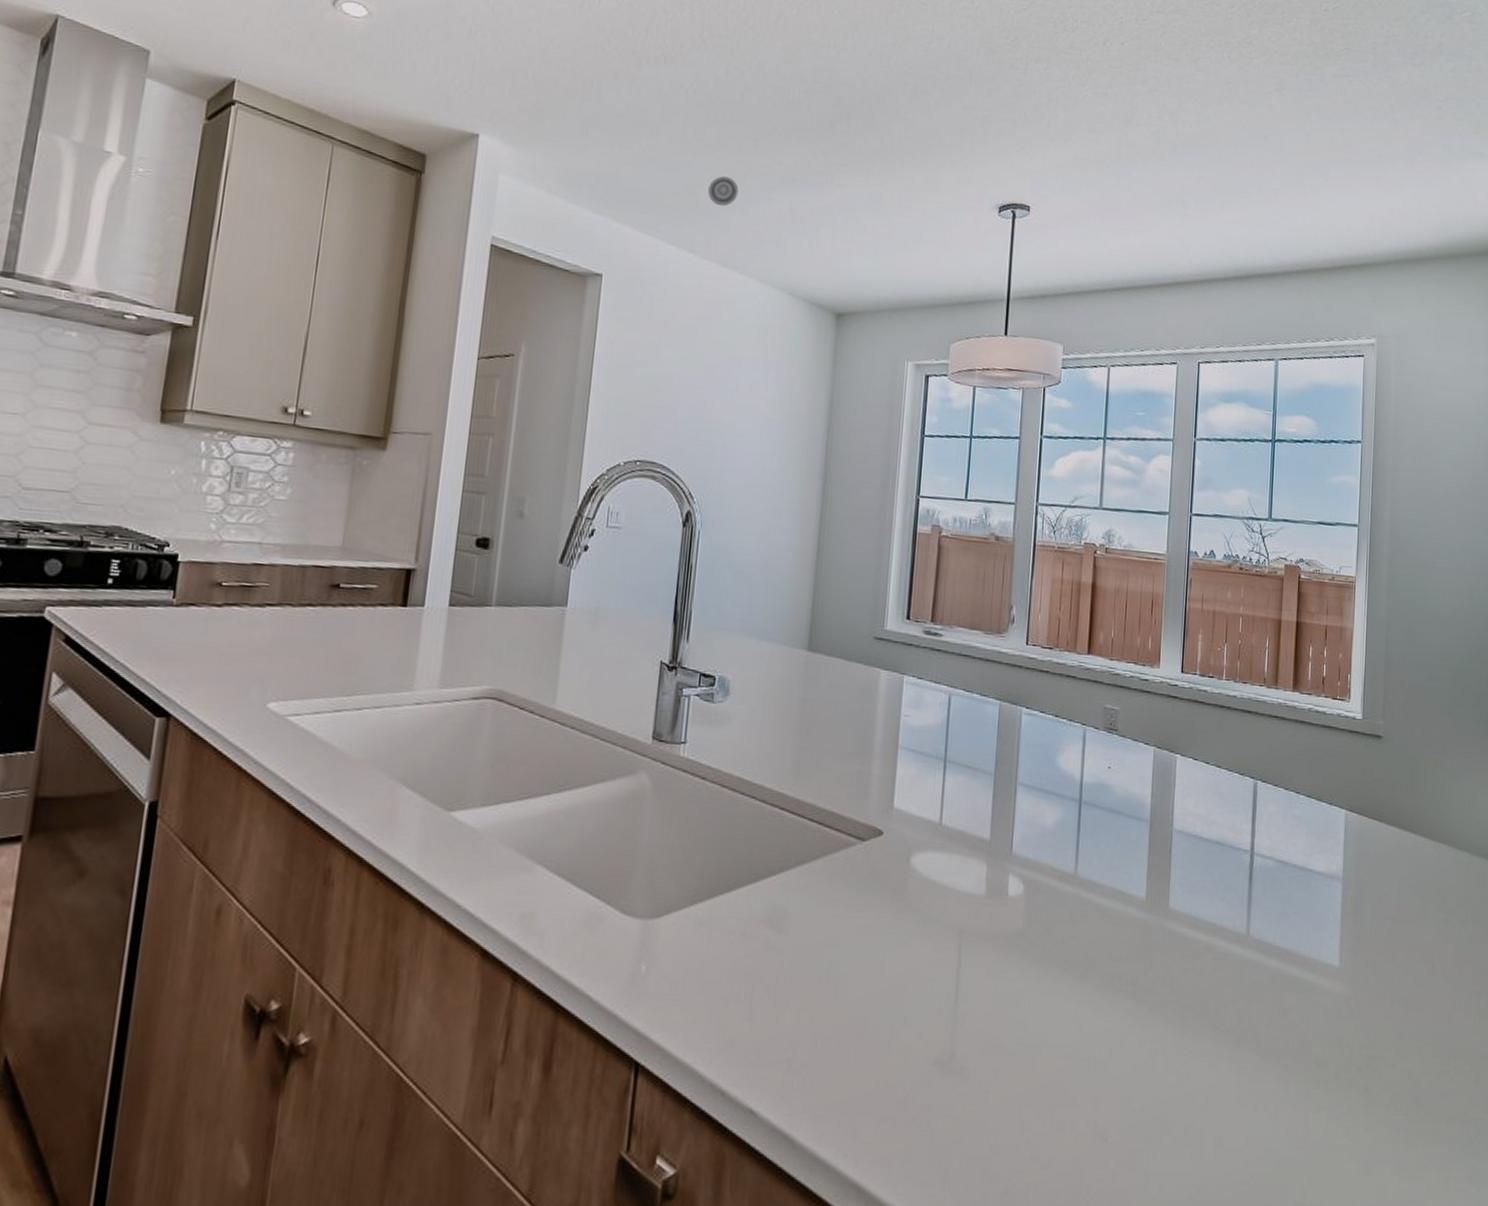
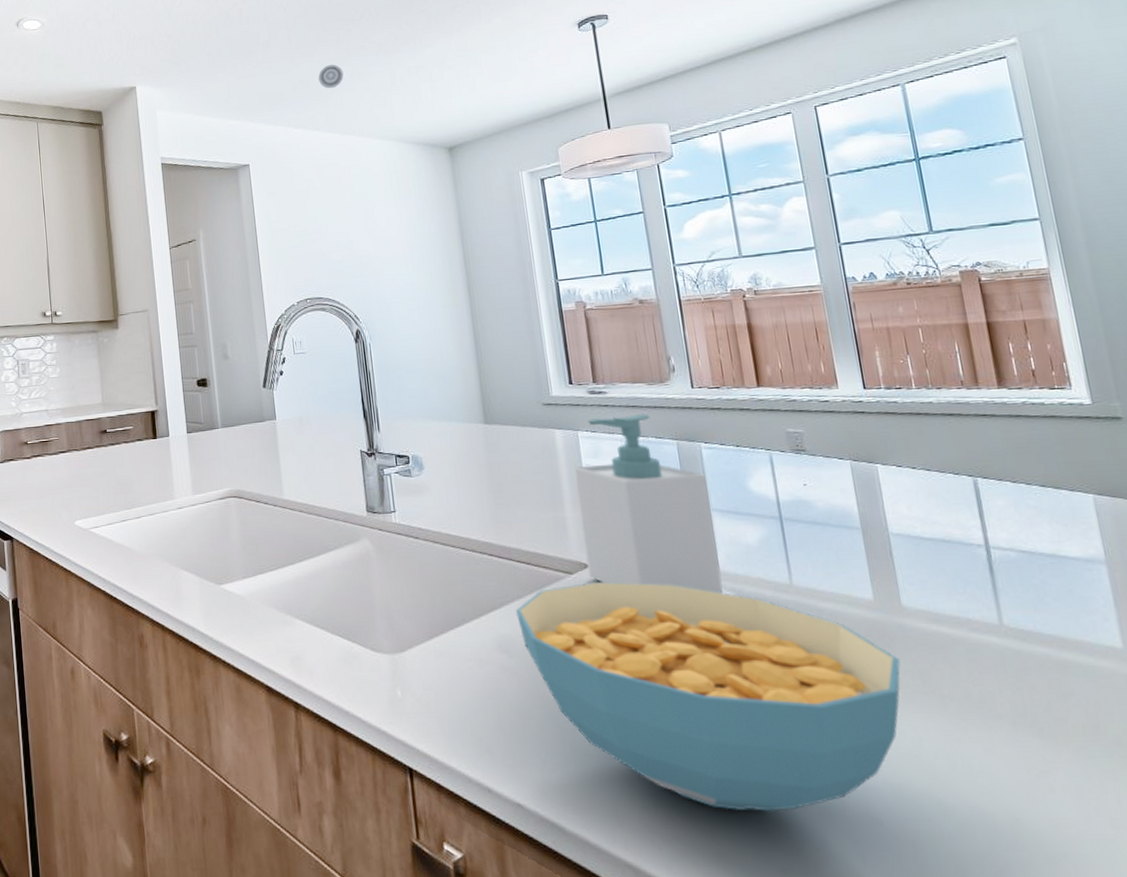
cereal bowl: none [794,852,1156,1125] -> present [515,581,901,812]
soap bottle: none [881,663,1020,879] -> present [574,413,724,594]

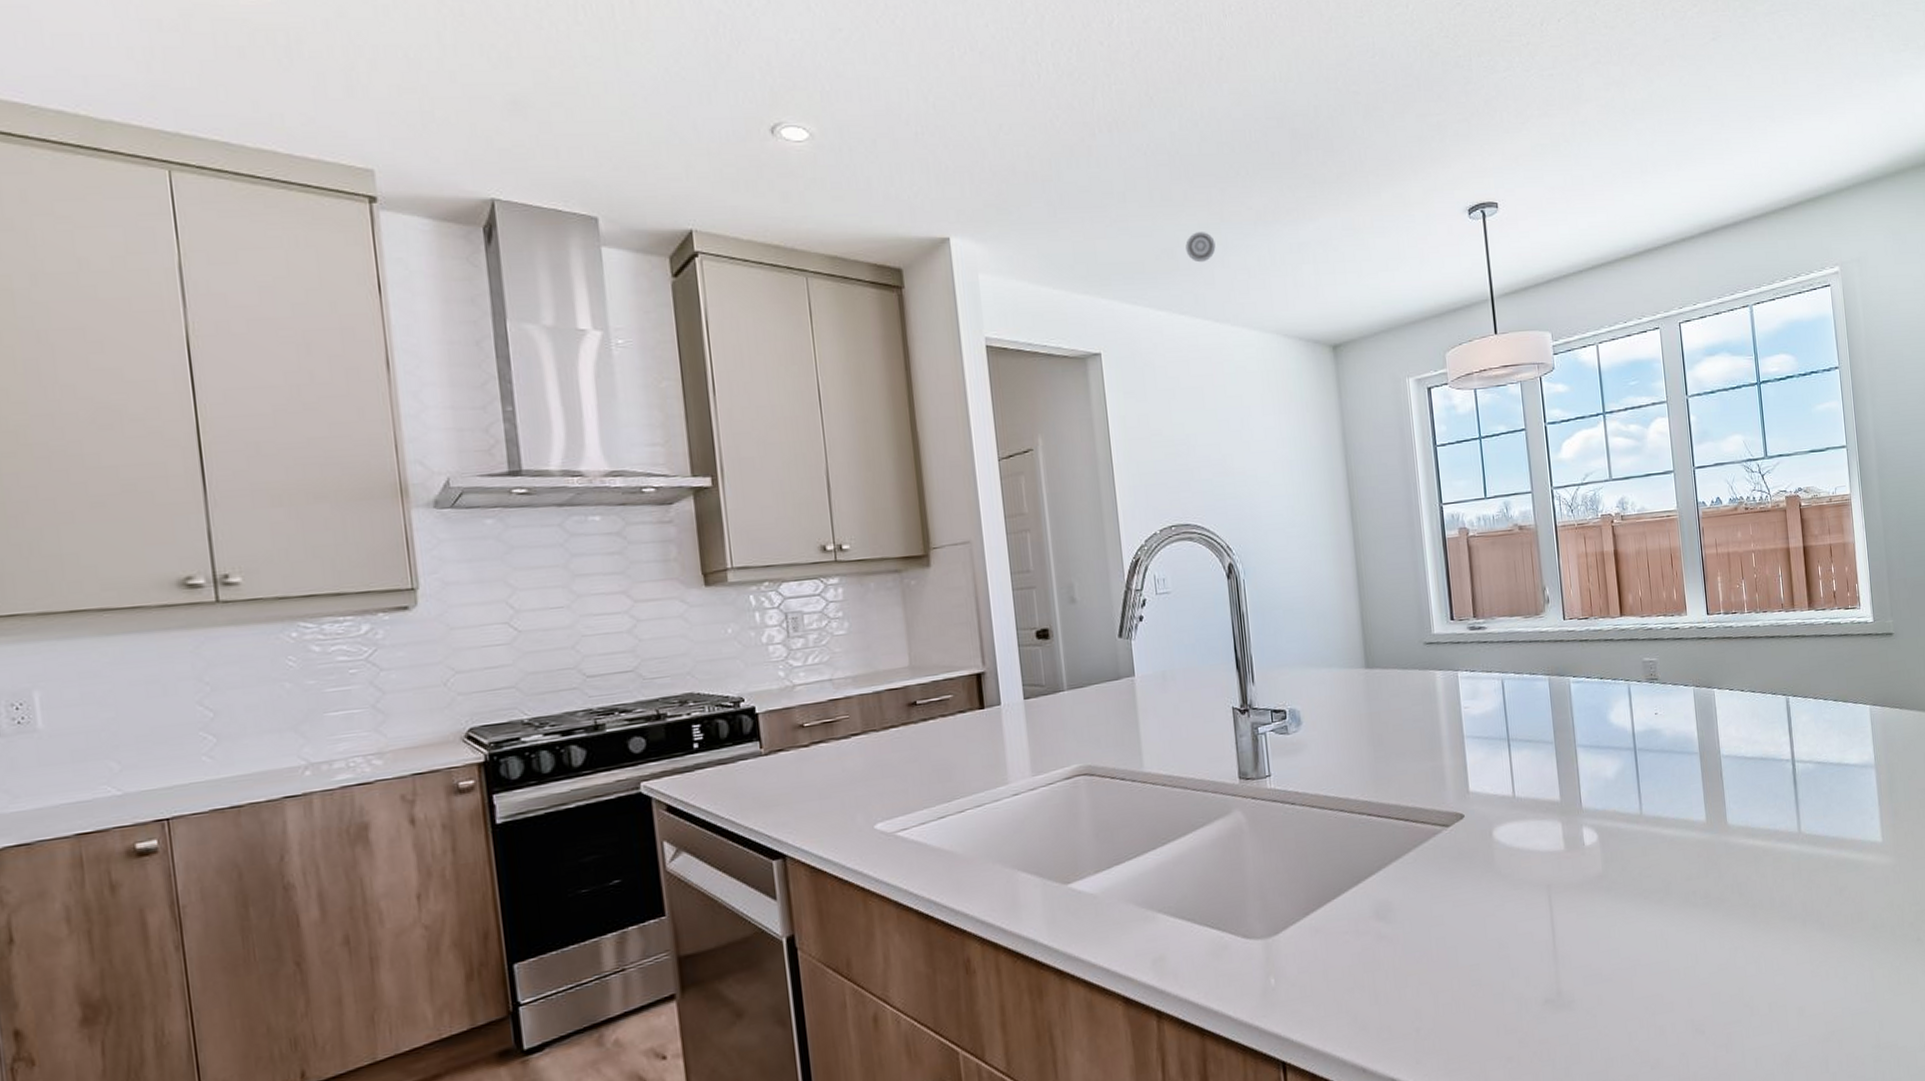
cereal bowl: present [515,581,901,812] -> none [1393,826,1725,1046]
soap bottle: present [574,413,724,594] -> none [1453,648,1584,833]

